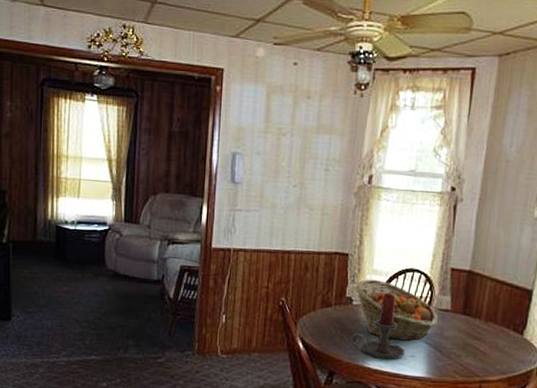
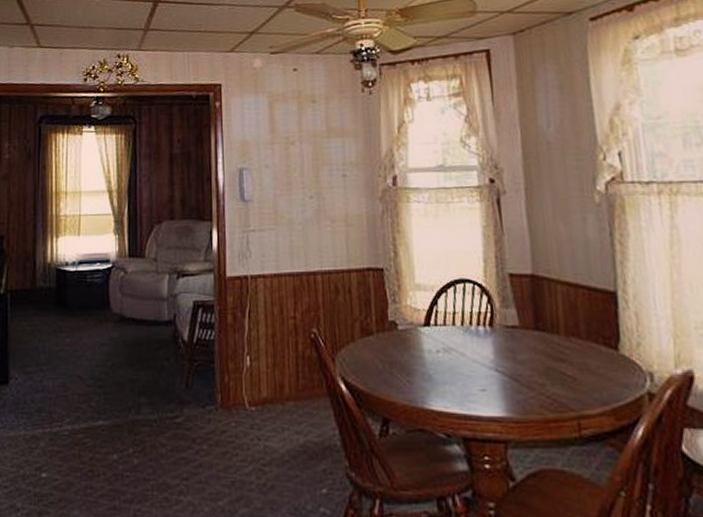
candle holder: present [350,293,406,360] -> none [402,312,474,397]
fruit basket: present [356,279,438,341] -> none [398,296,506,370]

